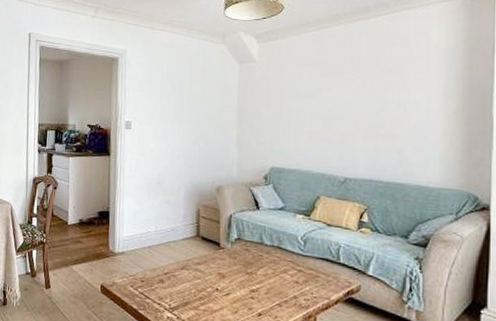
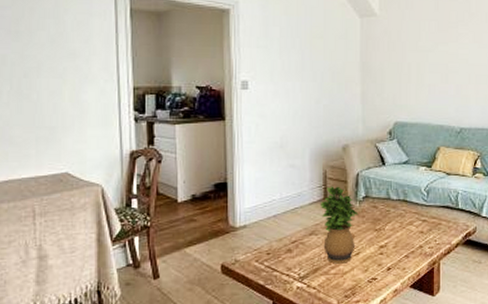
potted plant: none [192,224,230,302] -> present [319,186,359,264]

